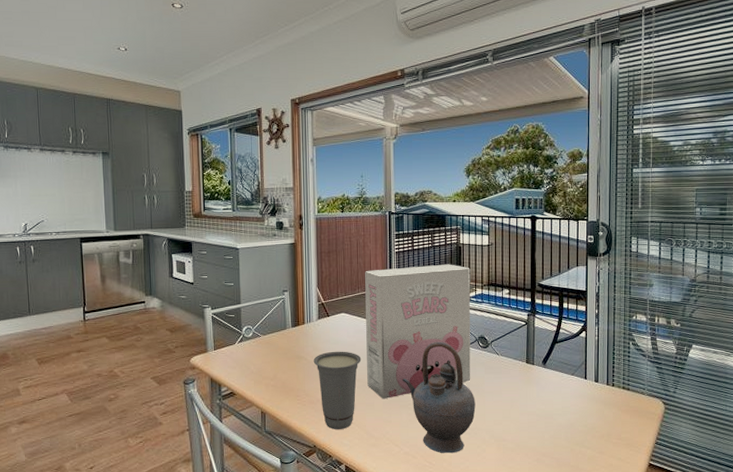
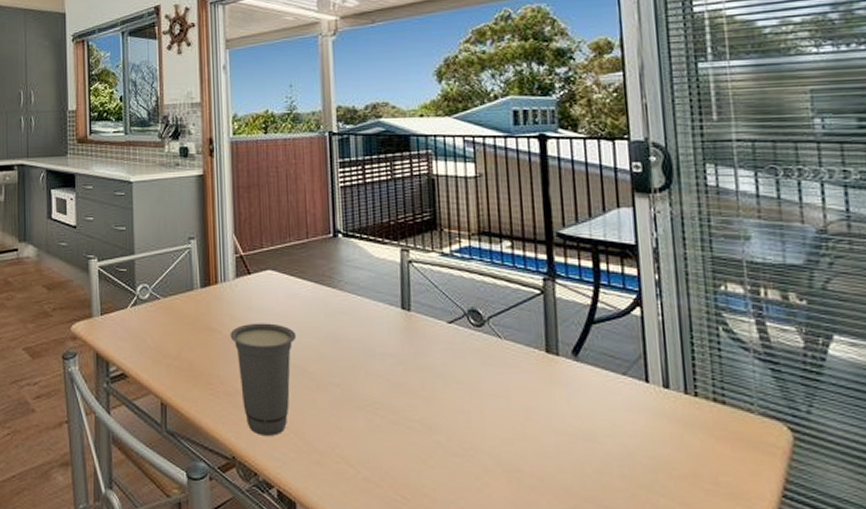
cereal box: present [365,264,471,400] -> none [298,203,460,396]
teapot: present [401,341,476,454] -> none [355,314,470,485]

